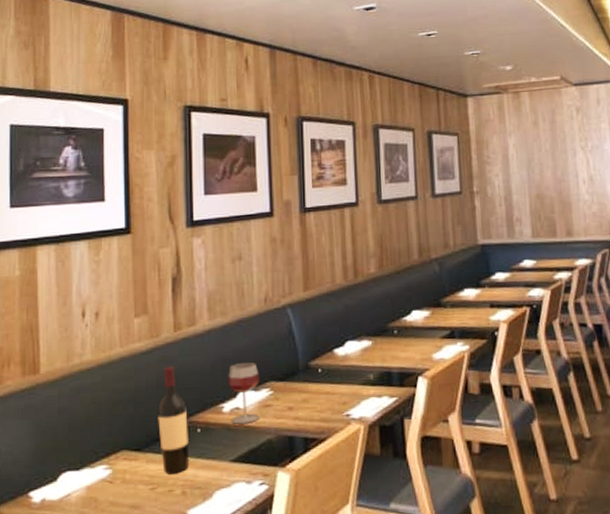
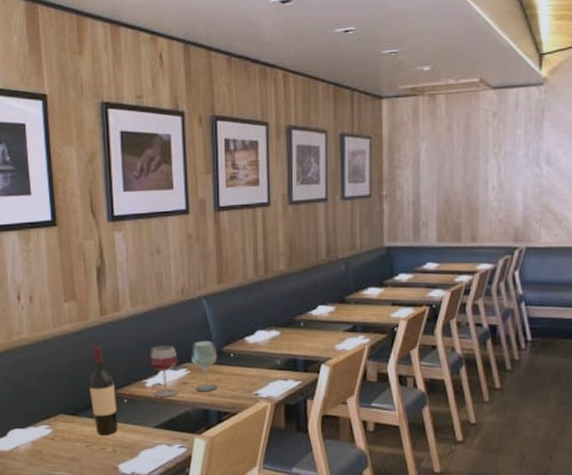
wine glass: none [274,354,304,416] -> present [191,340,218,392]

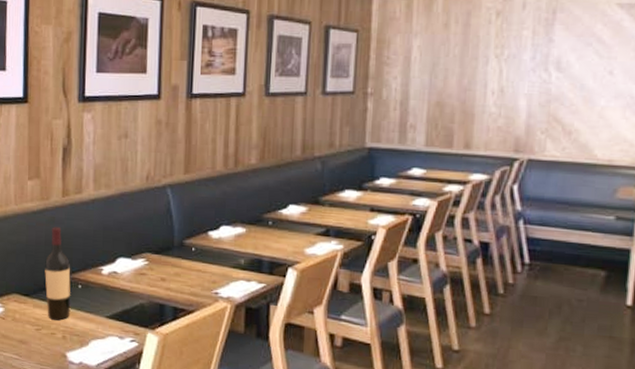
wineglass: present [149,346,178,397] -> none [107,232,137,287]
wine glass: present [191,340,218,392] -> none [150,231,178,286]

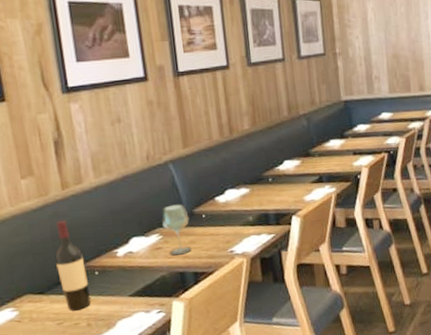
wine glass: none [150,231,178,286] -> present [161,204,192,256]

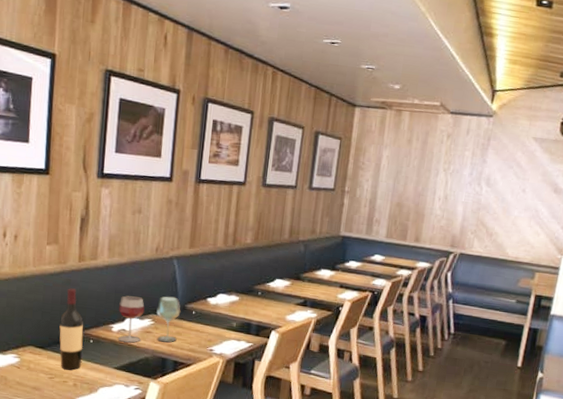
wineglass: none [118,213,152,266] -> present [117,295,145,343]

